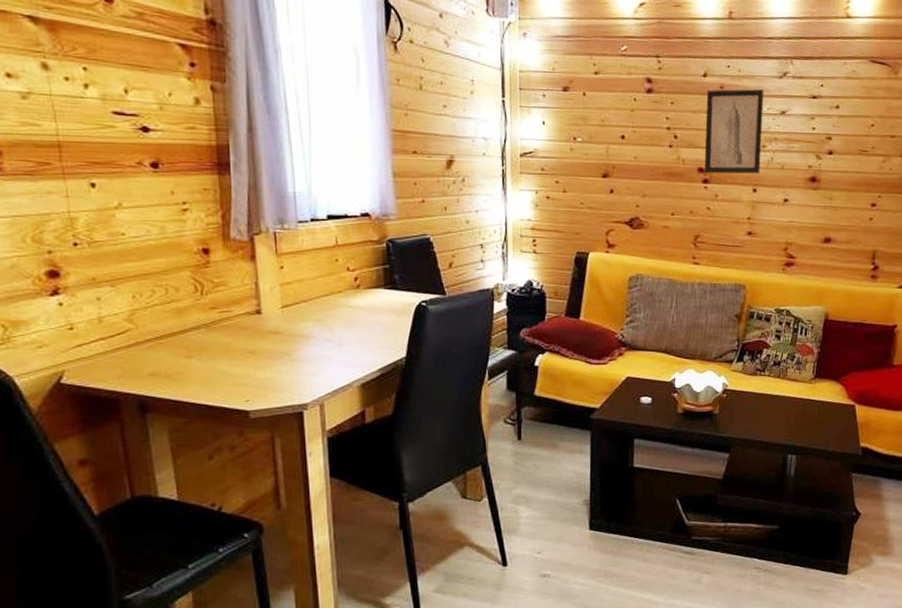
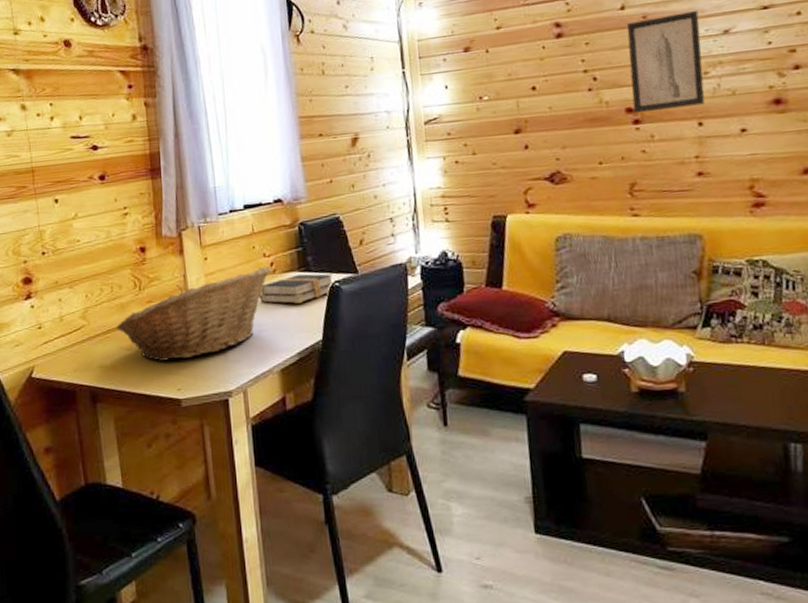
fruit basket: none [172,280,354,371] -> present [116,266,270,361]
hardback book: none [342,291,421,320] -> present [260,273,335,304]

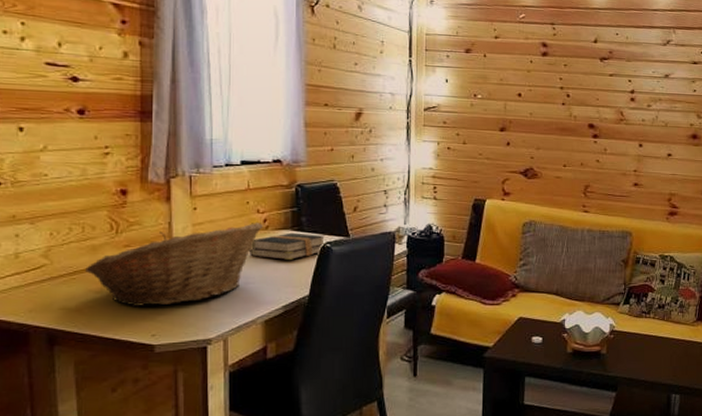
wall art: present [626,11,705,114] -> none [594,54,649,131]

